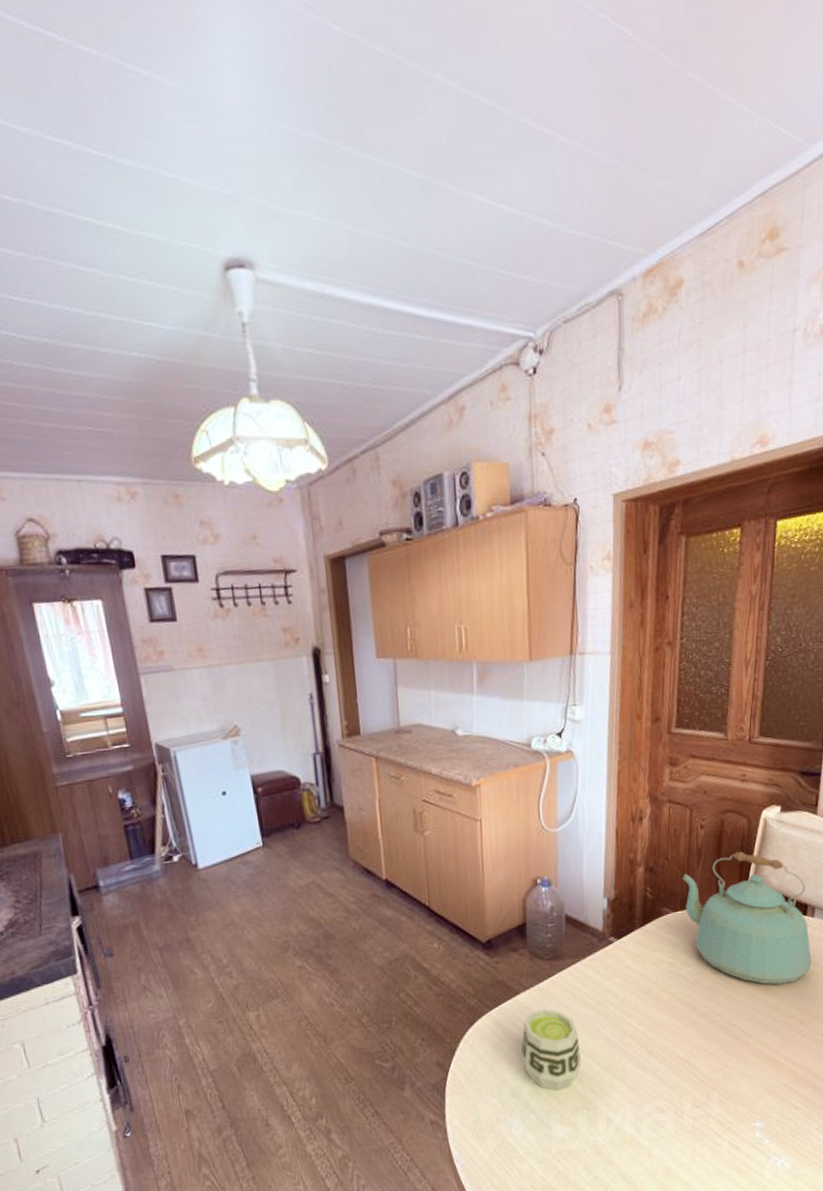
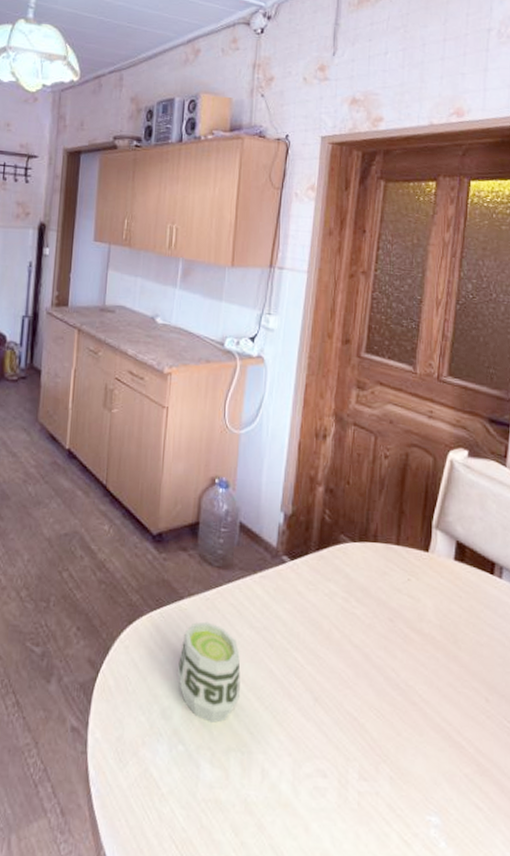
kettle: present [681,851,812,985] -> none [362,490,499,650]

